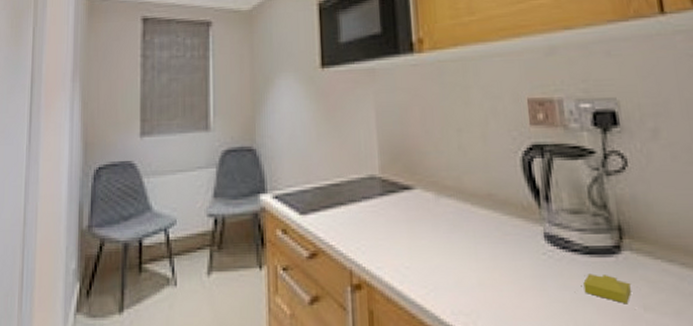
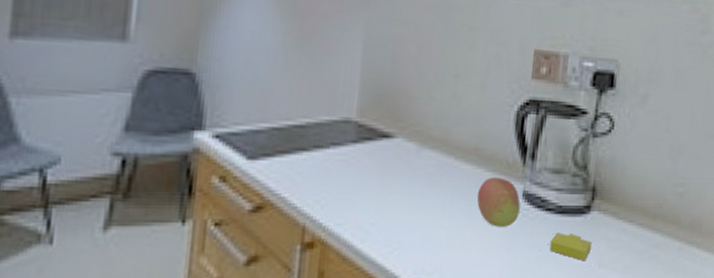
fruit: none [498,220,545,269] -> present [476,177,521,227]

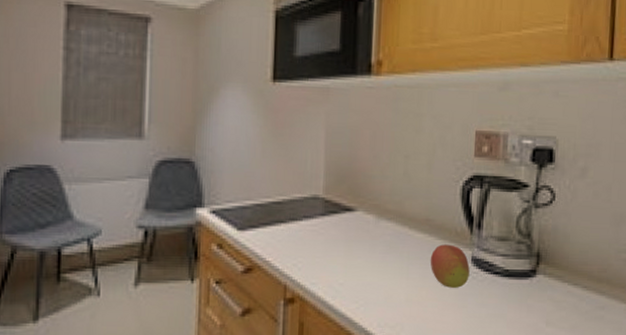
sponge: present [540,232,593,261] -> none [490,293,540,320]

